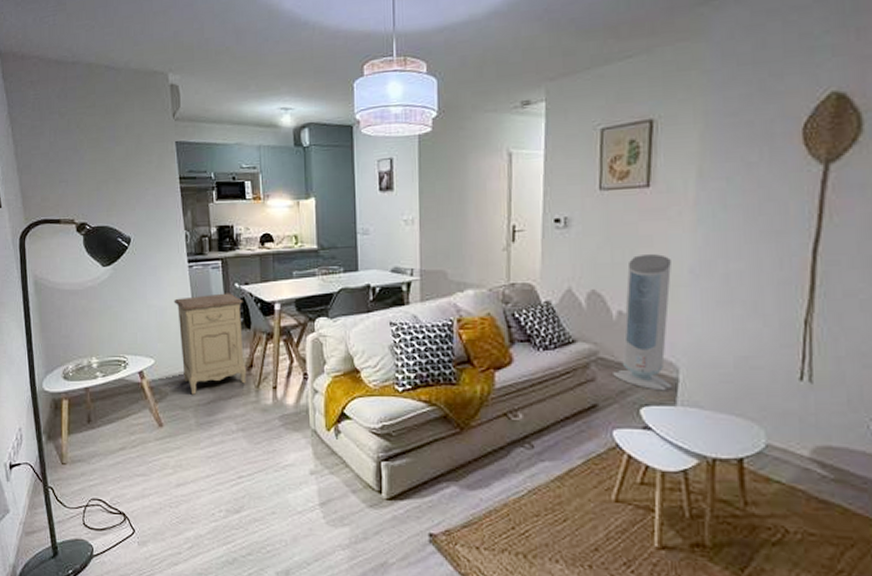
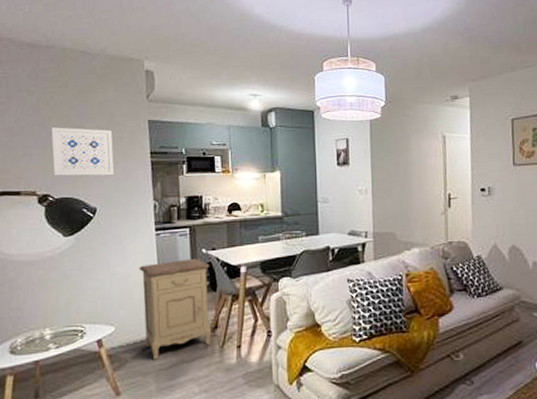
wall art: none [83,151,146,204] -> present [51,127,115,176]

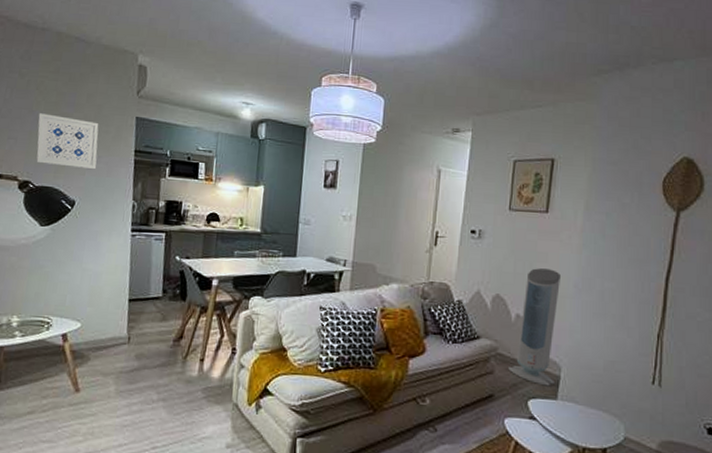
nightstand: present [139,258,212,360] -> none [109,264,182,362]

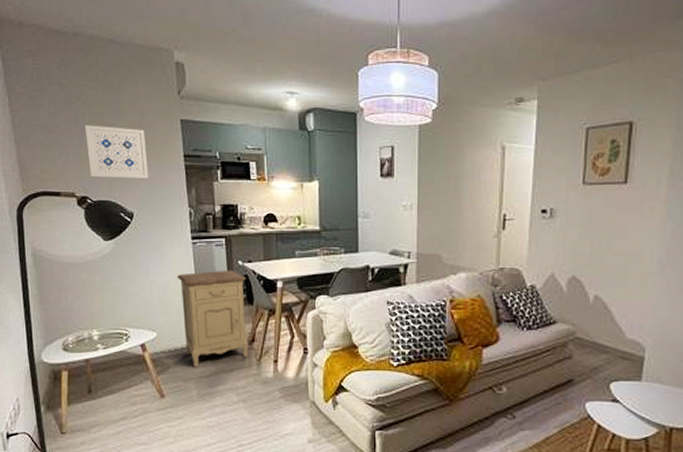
nightstand: none [109,264,182,362] -> present [177,270,249,367]
air purifier: present [508,268,560,387] -> none [588,245,642,368]

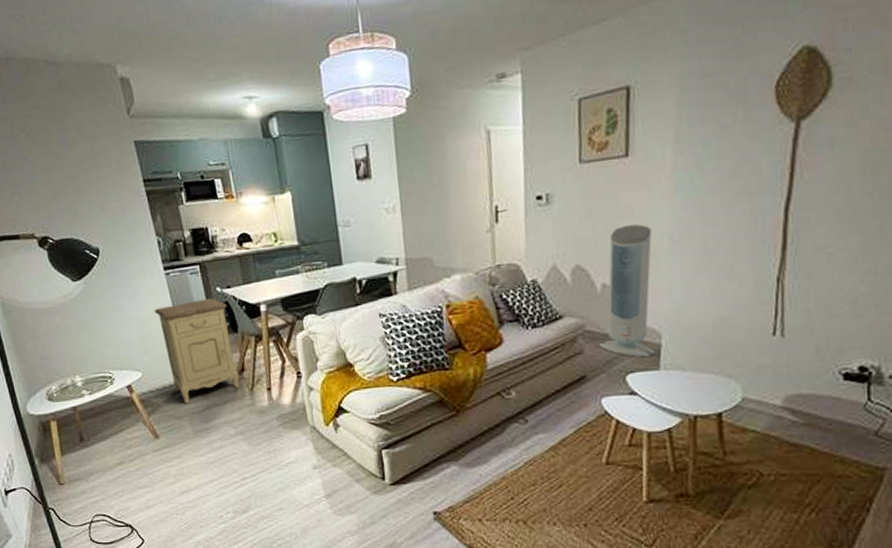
wall art: present [85,125,149,179] -> none [33,156,110,215]
air purifier: none [588,245,642,368] -> present [599,224,655,358]

